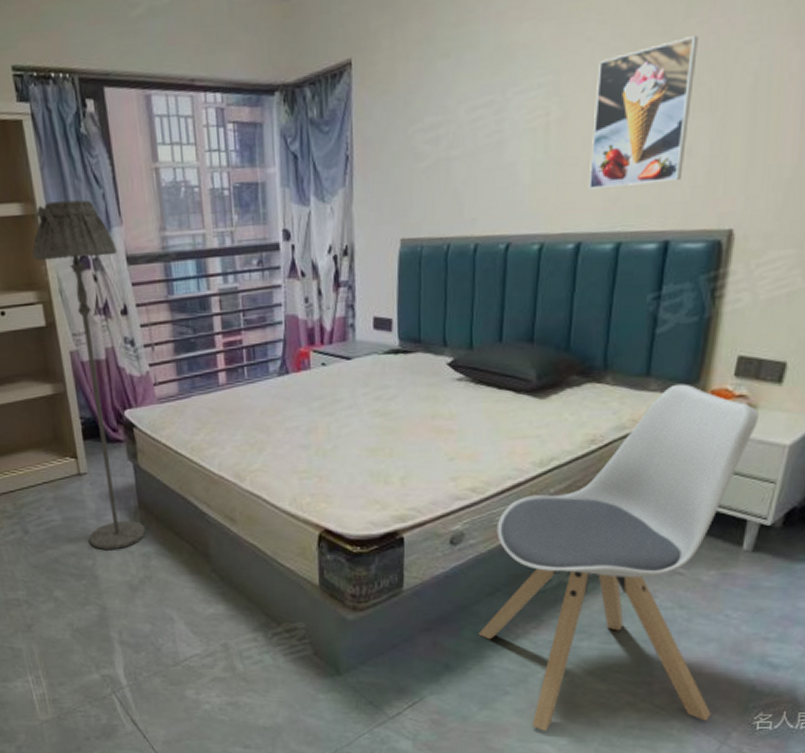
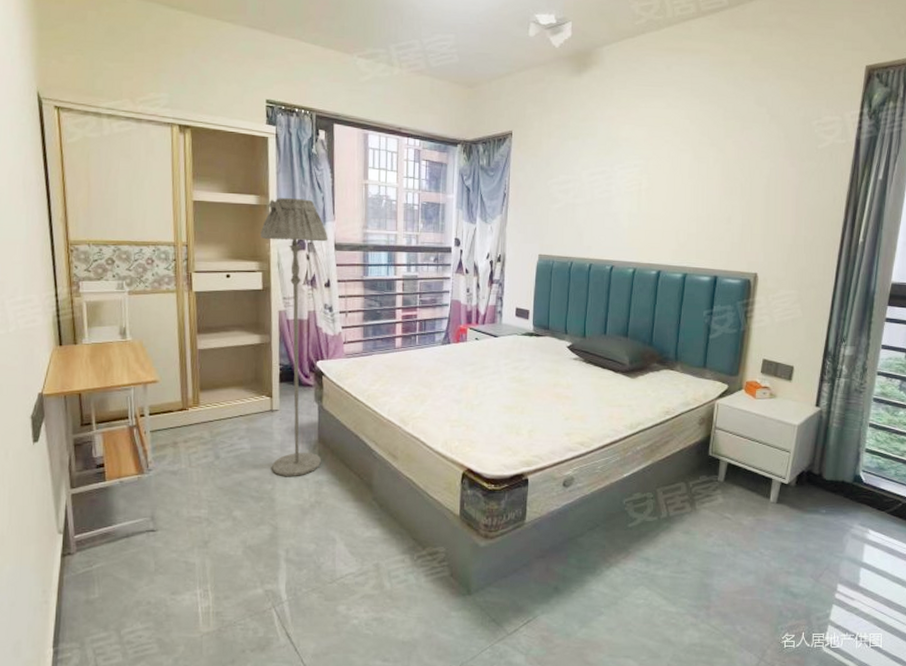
chair: present [477,383,759,731] -> none [580,375,777,647]
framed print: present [588,36,698,189] -> none [665,149,733,238]

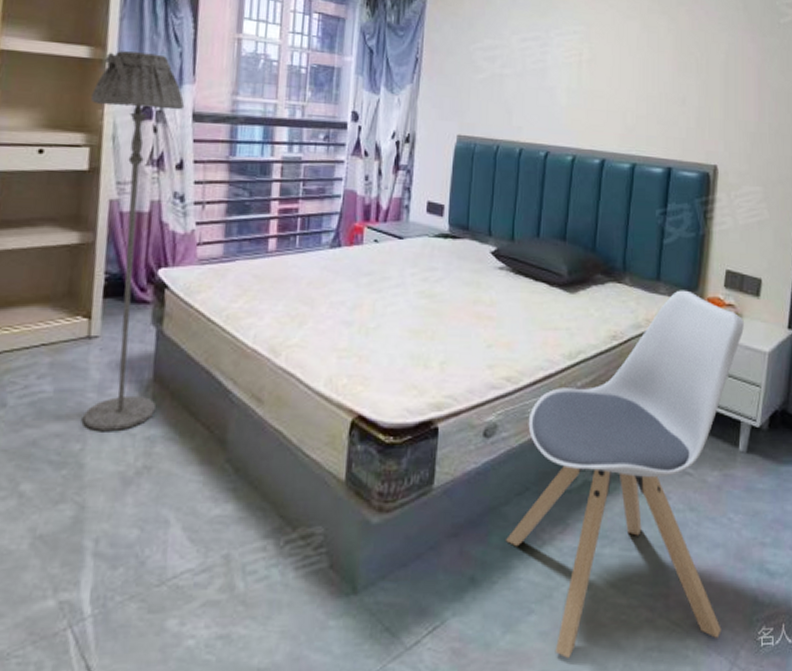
chair: none [580,375,777,647] -> present [505,290,744,658]

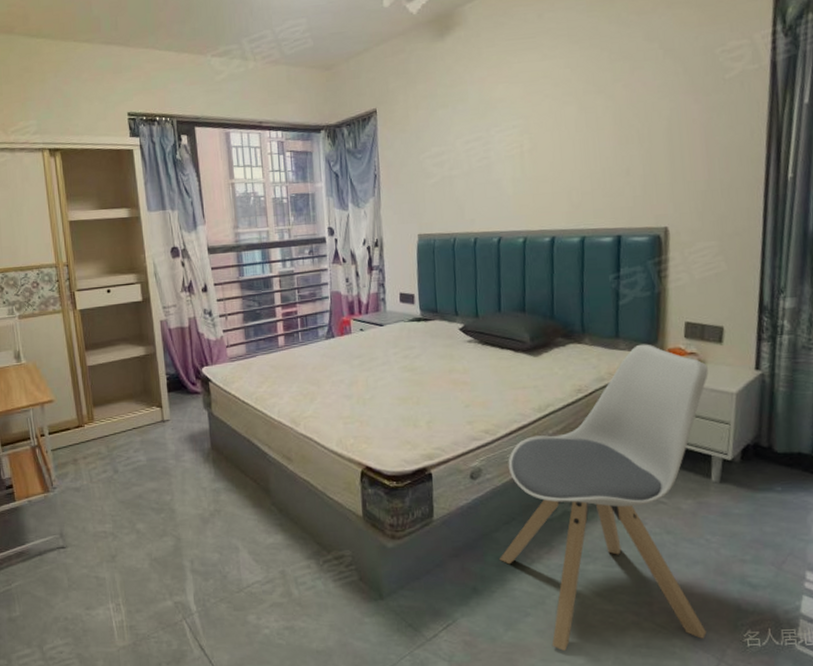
floor lamp: present [83,51,185,431] -> none [135,206,217,486]

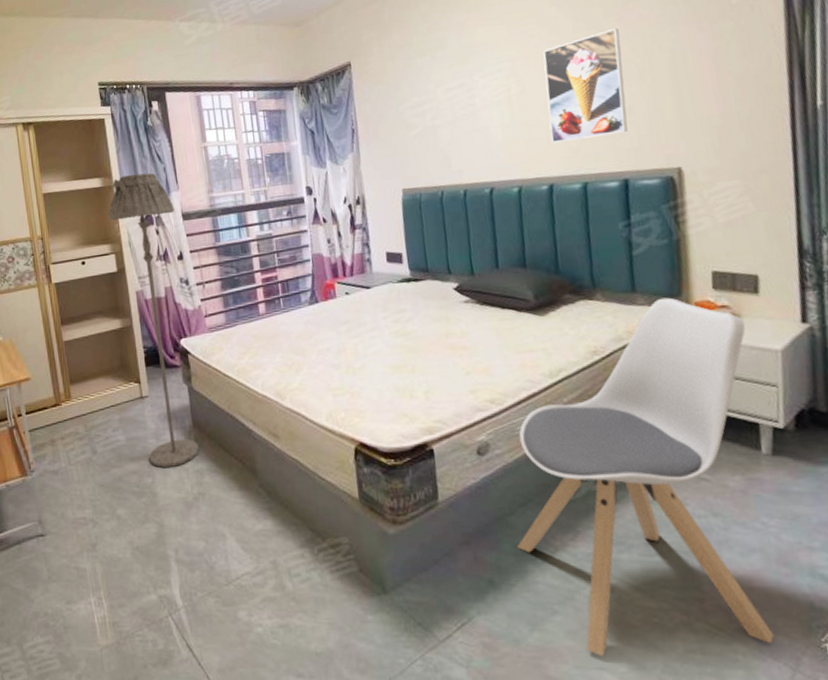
floor lamp: none [135,206,217,486] -> present [109,173,200,468]
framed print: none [555,94,625,198] -> present [543,28,628,143]

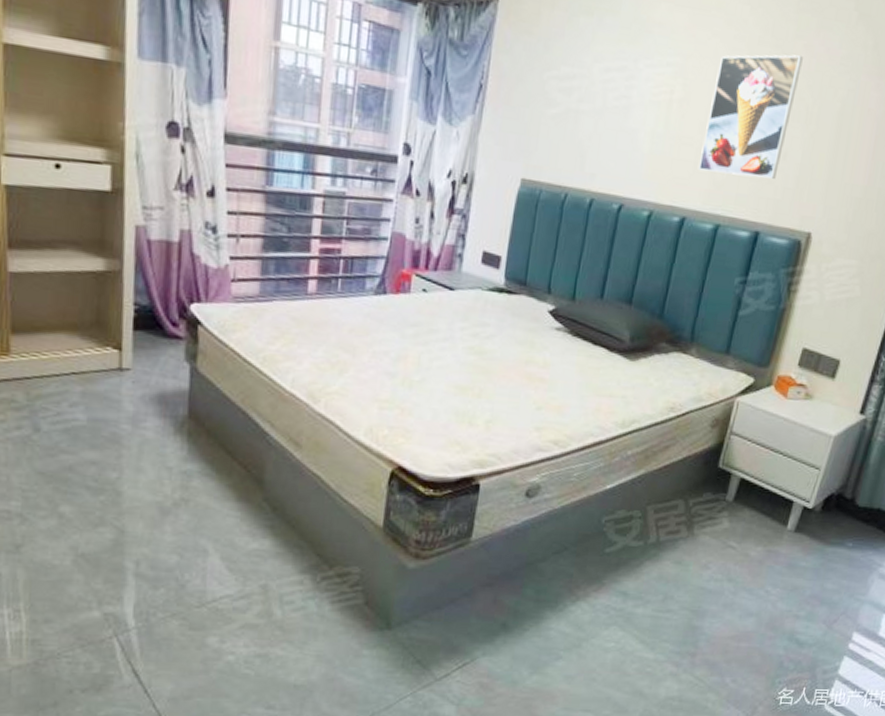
floor lamp: present [109,173,200,468] -> none [110,53,216,463]
chair: present [516,297,775,656] -> none [539,365,814,700]

